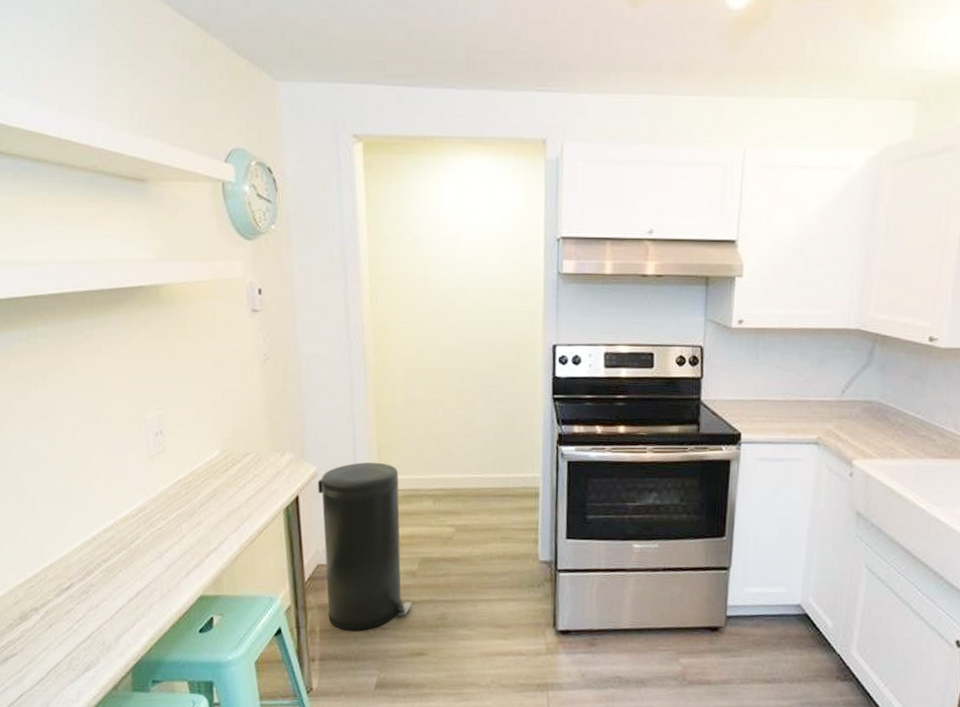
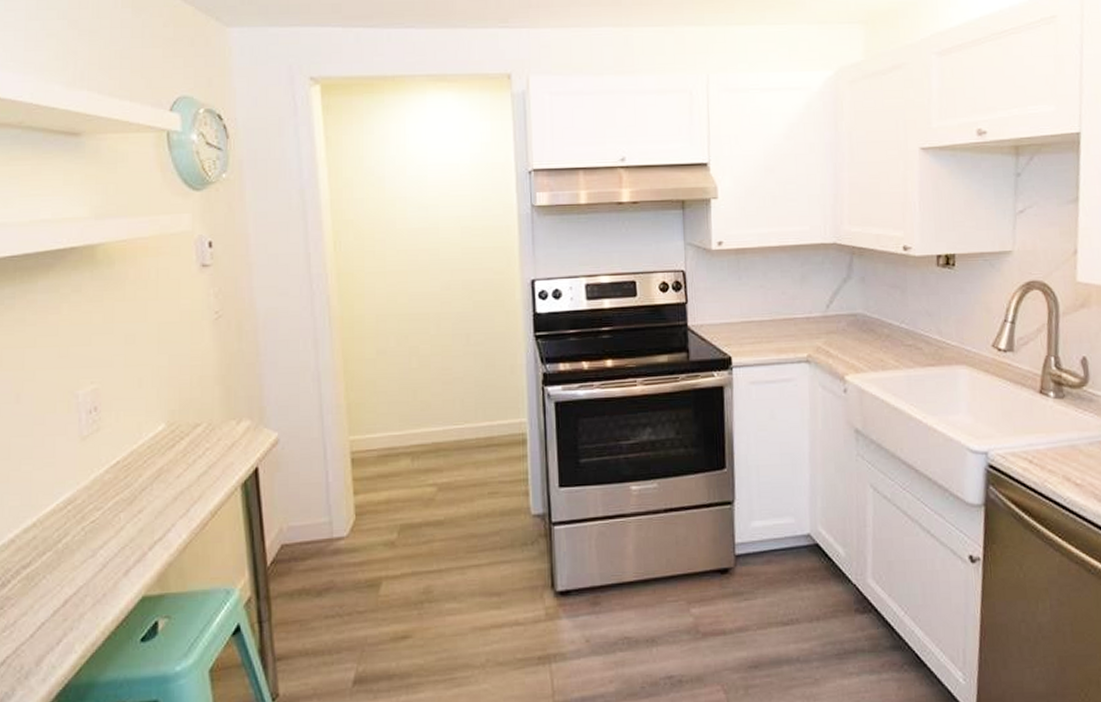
pedal bin: present [317,462,412,632] -> none [279,421,392,620]

